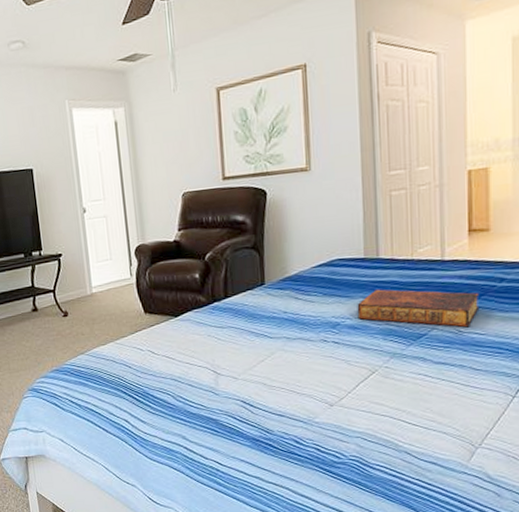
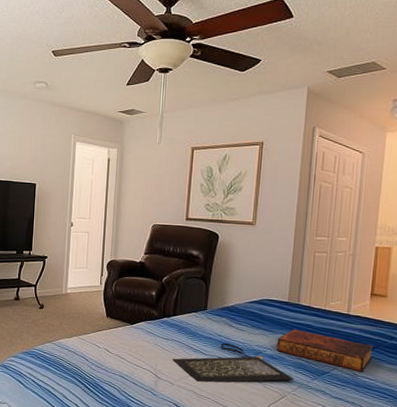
clutch bag: none [231,319,385,372] -> present [172,342,295,383]

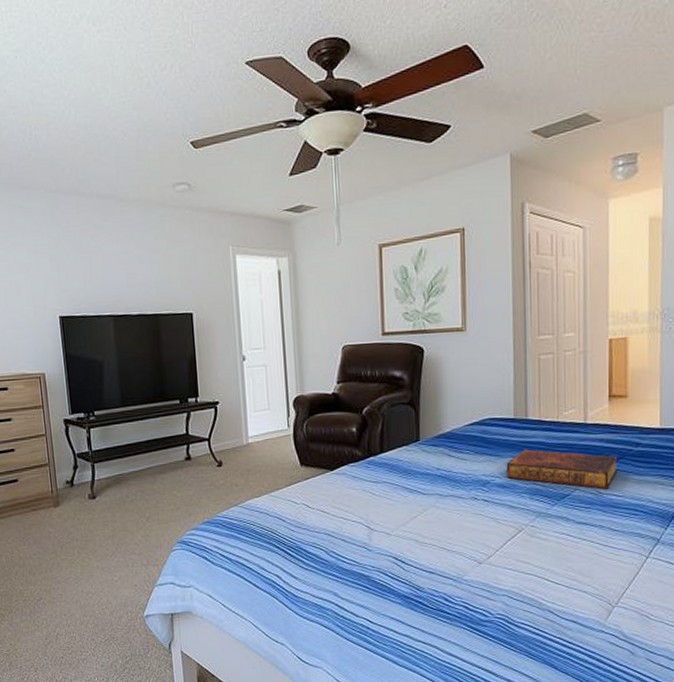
clutch bag: present [172,342,295,383] -> none [385,476,531,528]

